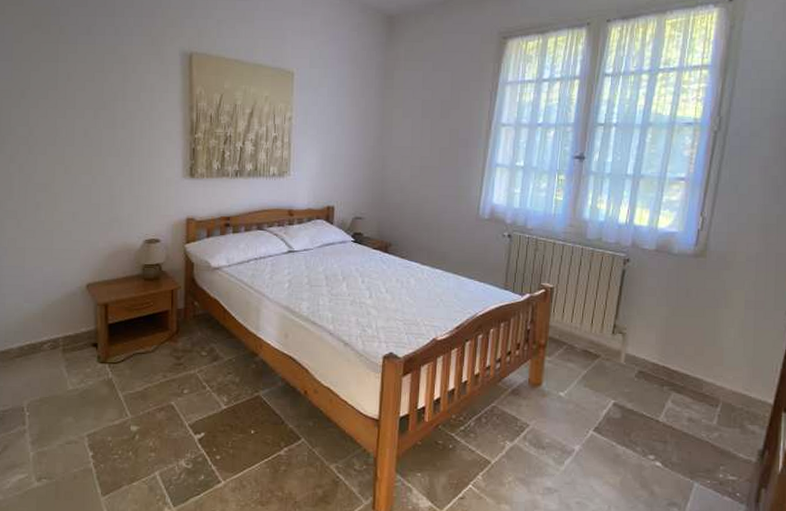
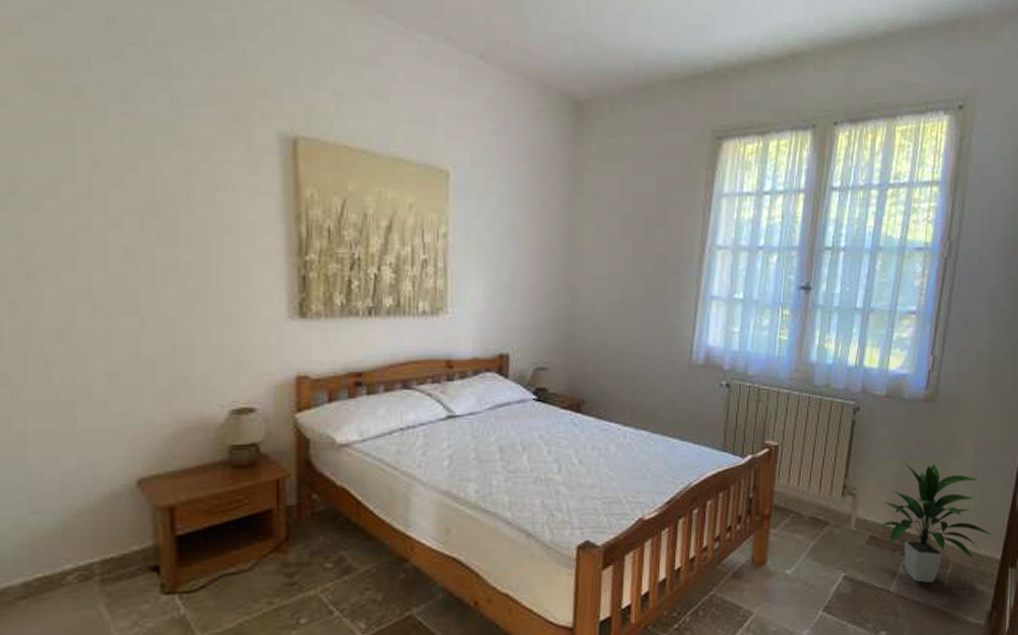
indoor plant: none [646,308,764,418] -> present [877,461,993,583]

